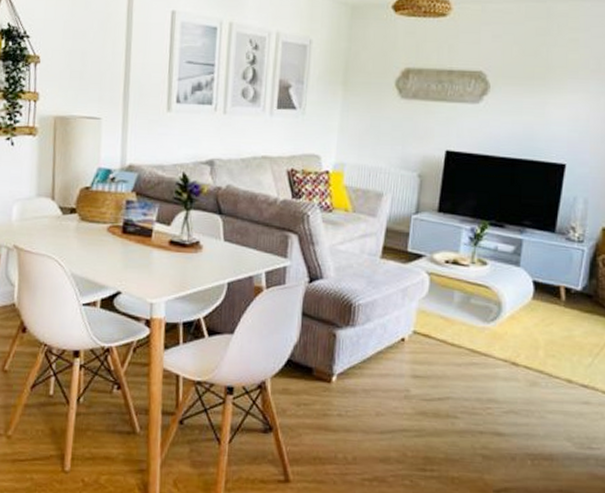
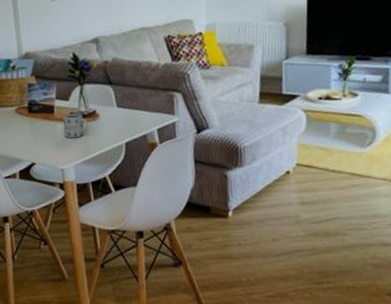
mug: none [159,241,189,270] -> present [63,113,89,139]

